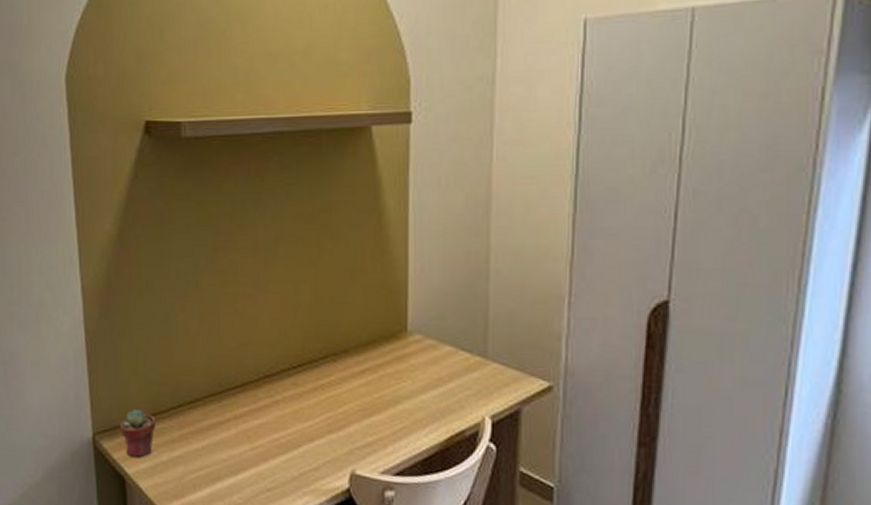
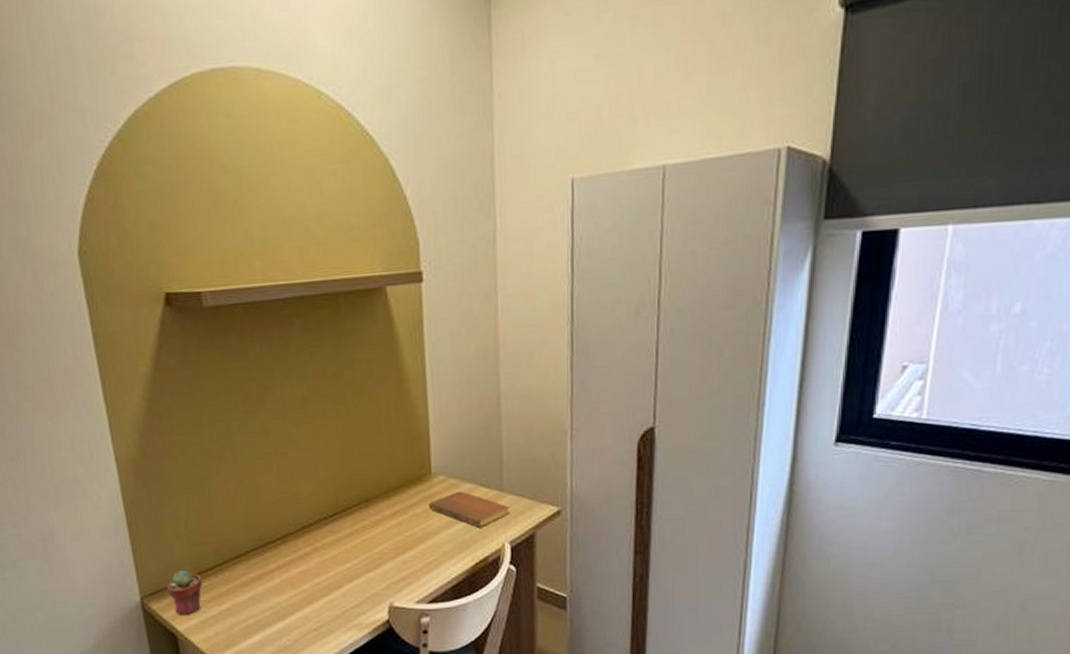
notebook: none [402,353,494,397] -> present [429,491,510,528]

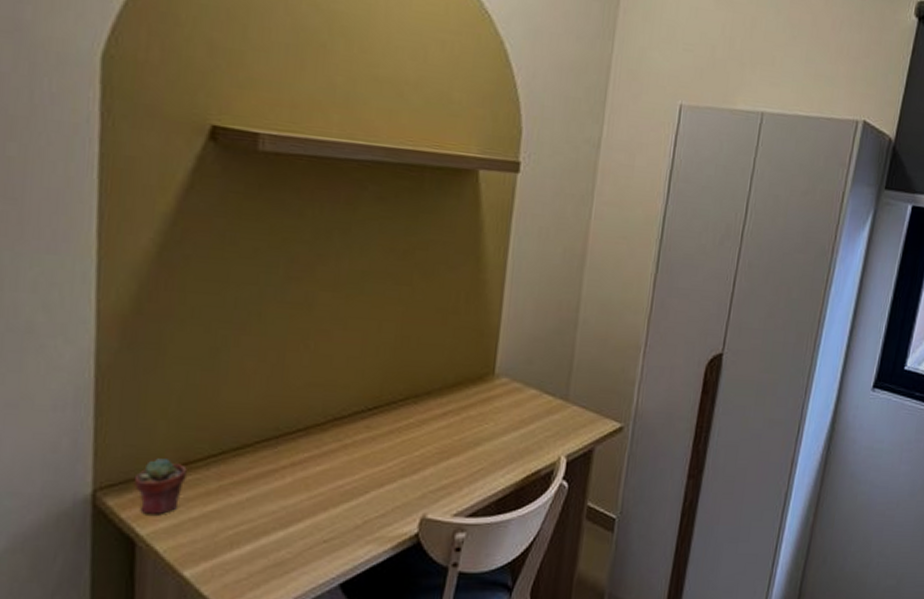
notebook: present [429,491,510,528] -> none [486,396,573,438]

